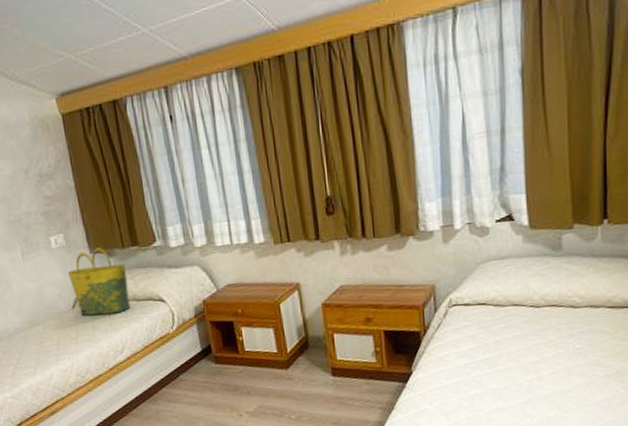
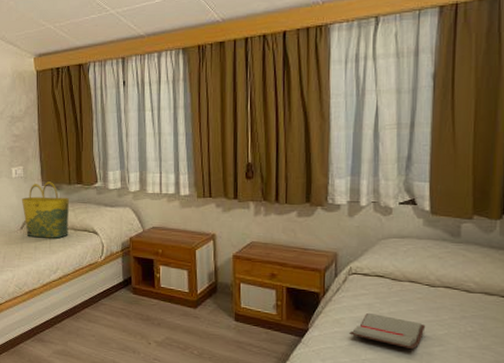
paperback book: none [455,344,533,377] -> present [349,312,426,349]

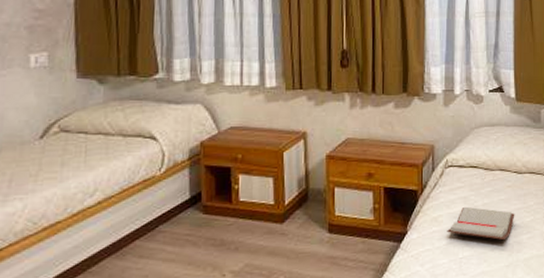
tote bag: present [21,181,70,239] -> none [42,73,118,150]

